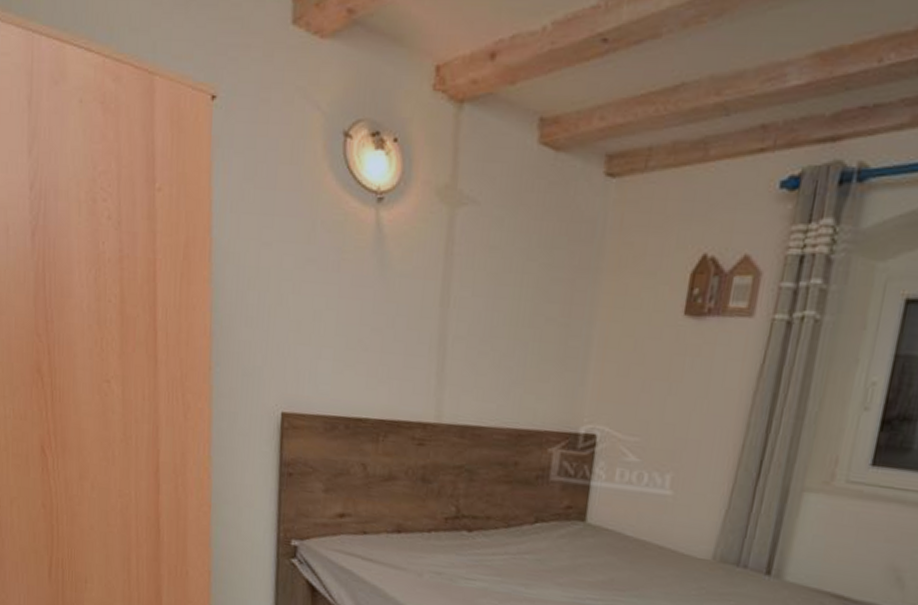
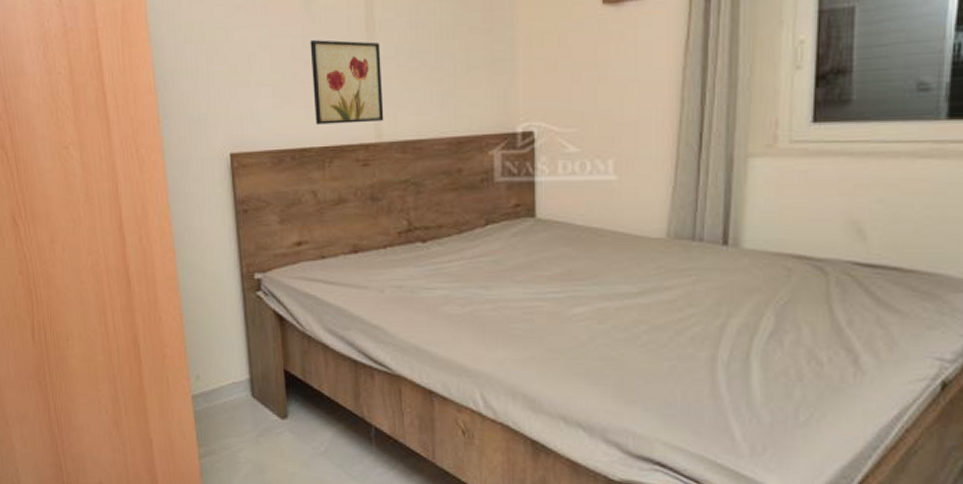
wall art: none [375,307,453,402] -> present [310,40,384,125]

